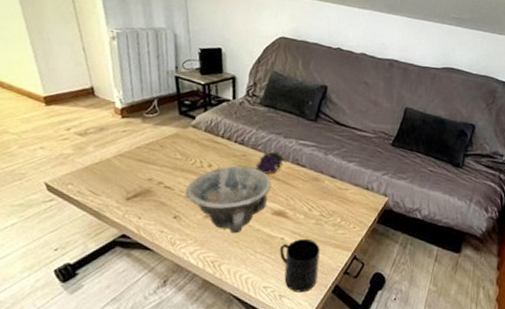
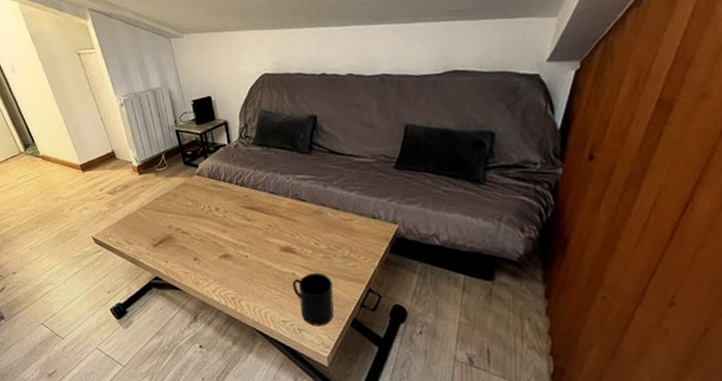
bowl: present [185,165,271,234] -> none [200,206,275,271]
fruit: present [255,151,287,174] -> none [258,188,287,212]

